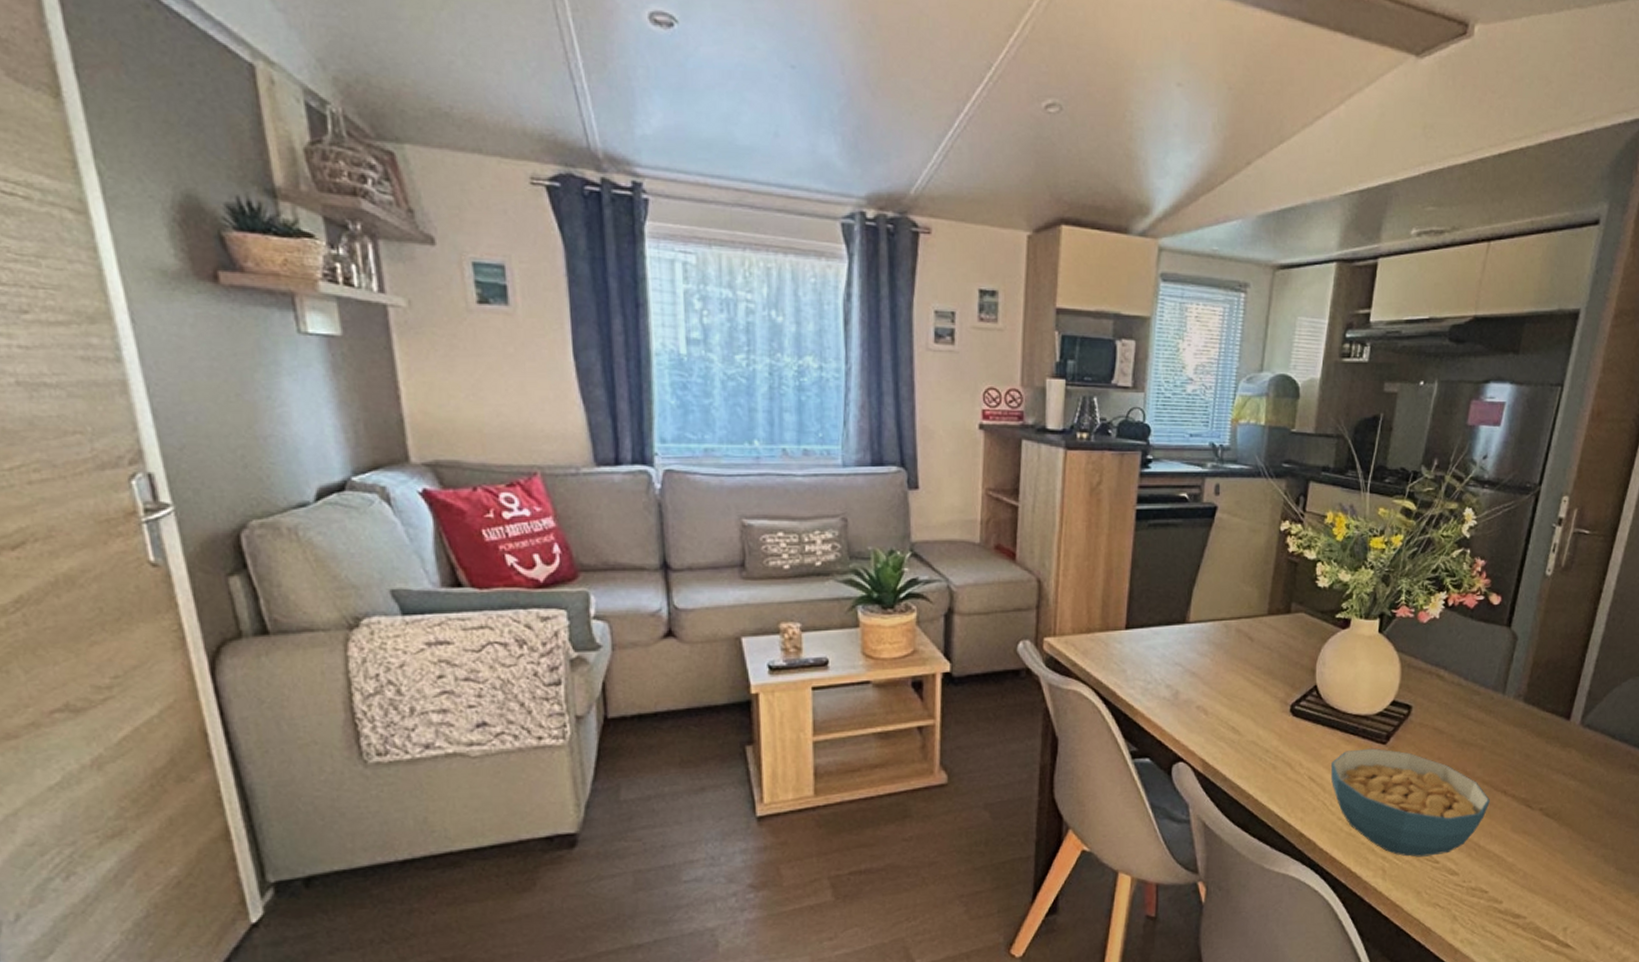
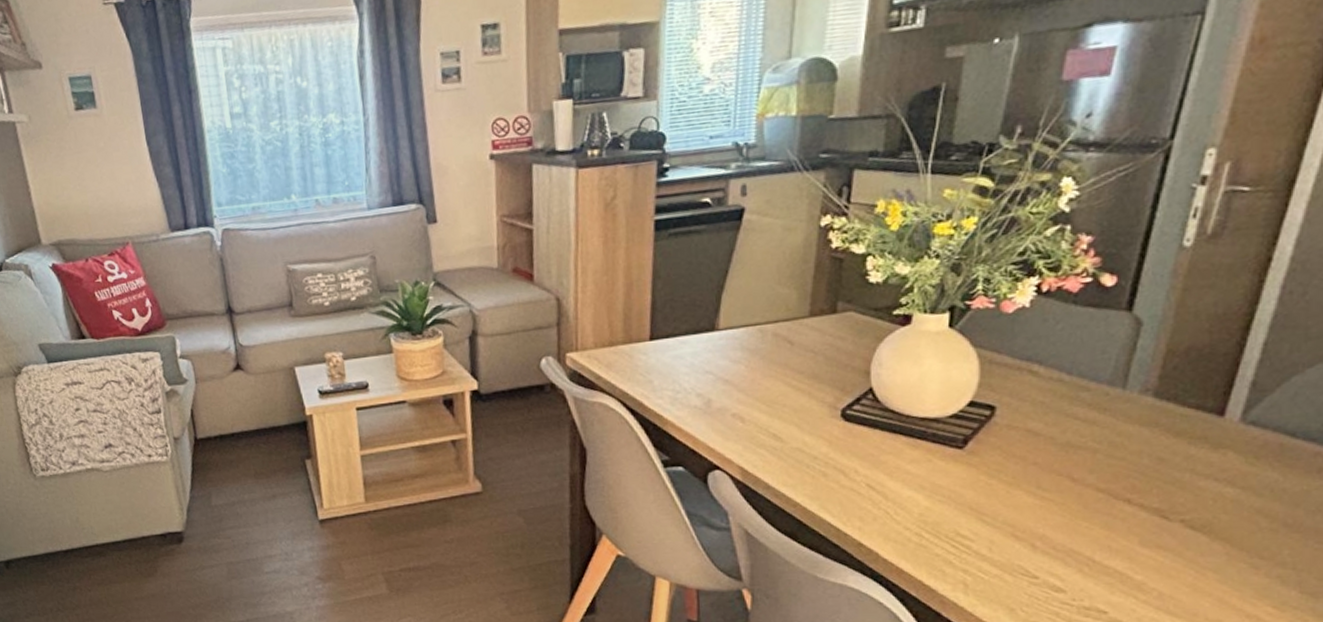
cereal bowl: present [1331,748,1490,857] -> none [894,453,1107,572]

